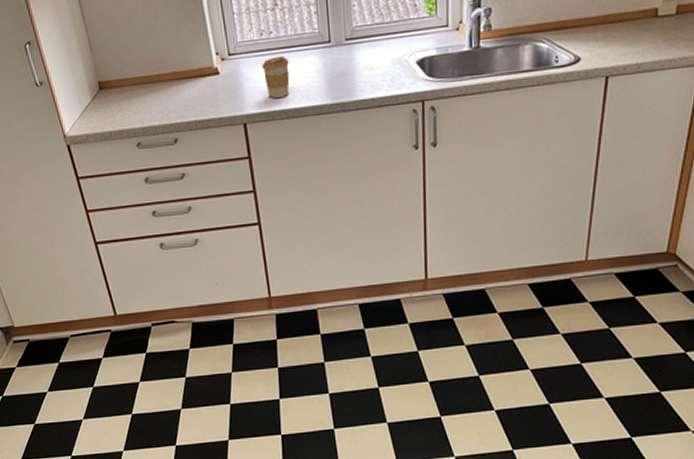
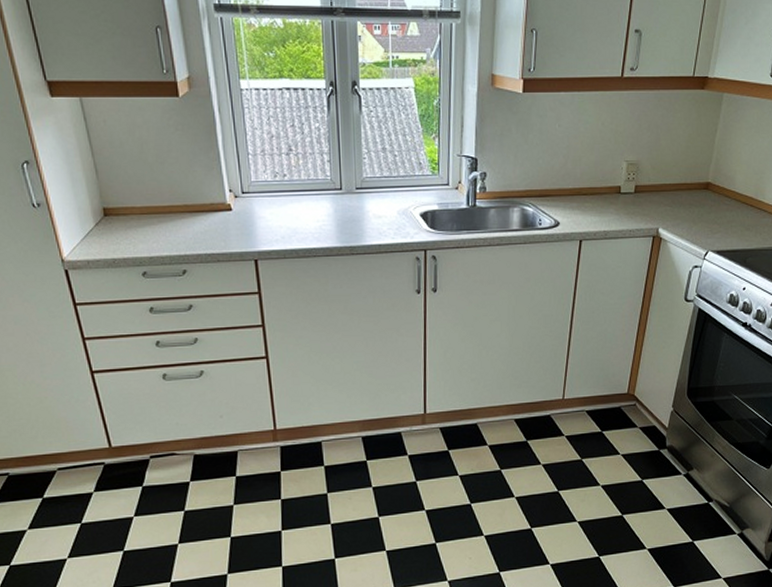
coffee cup: present [262,56,290,99] -> none [275,198,302,238]

